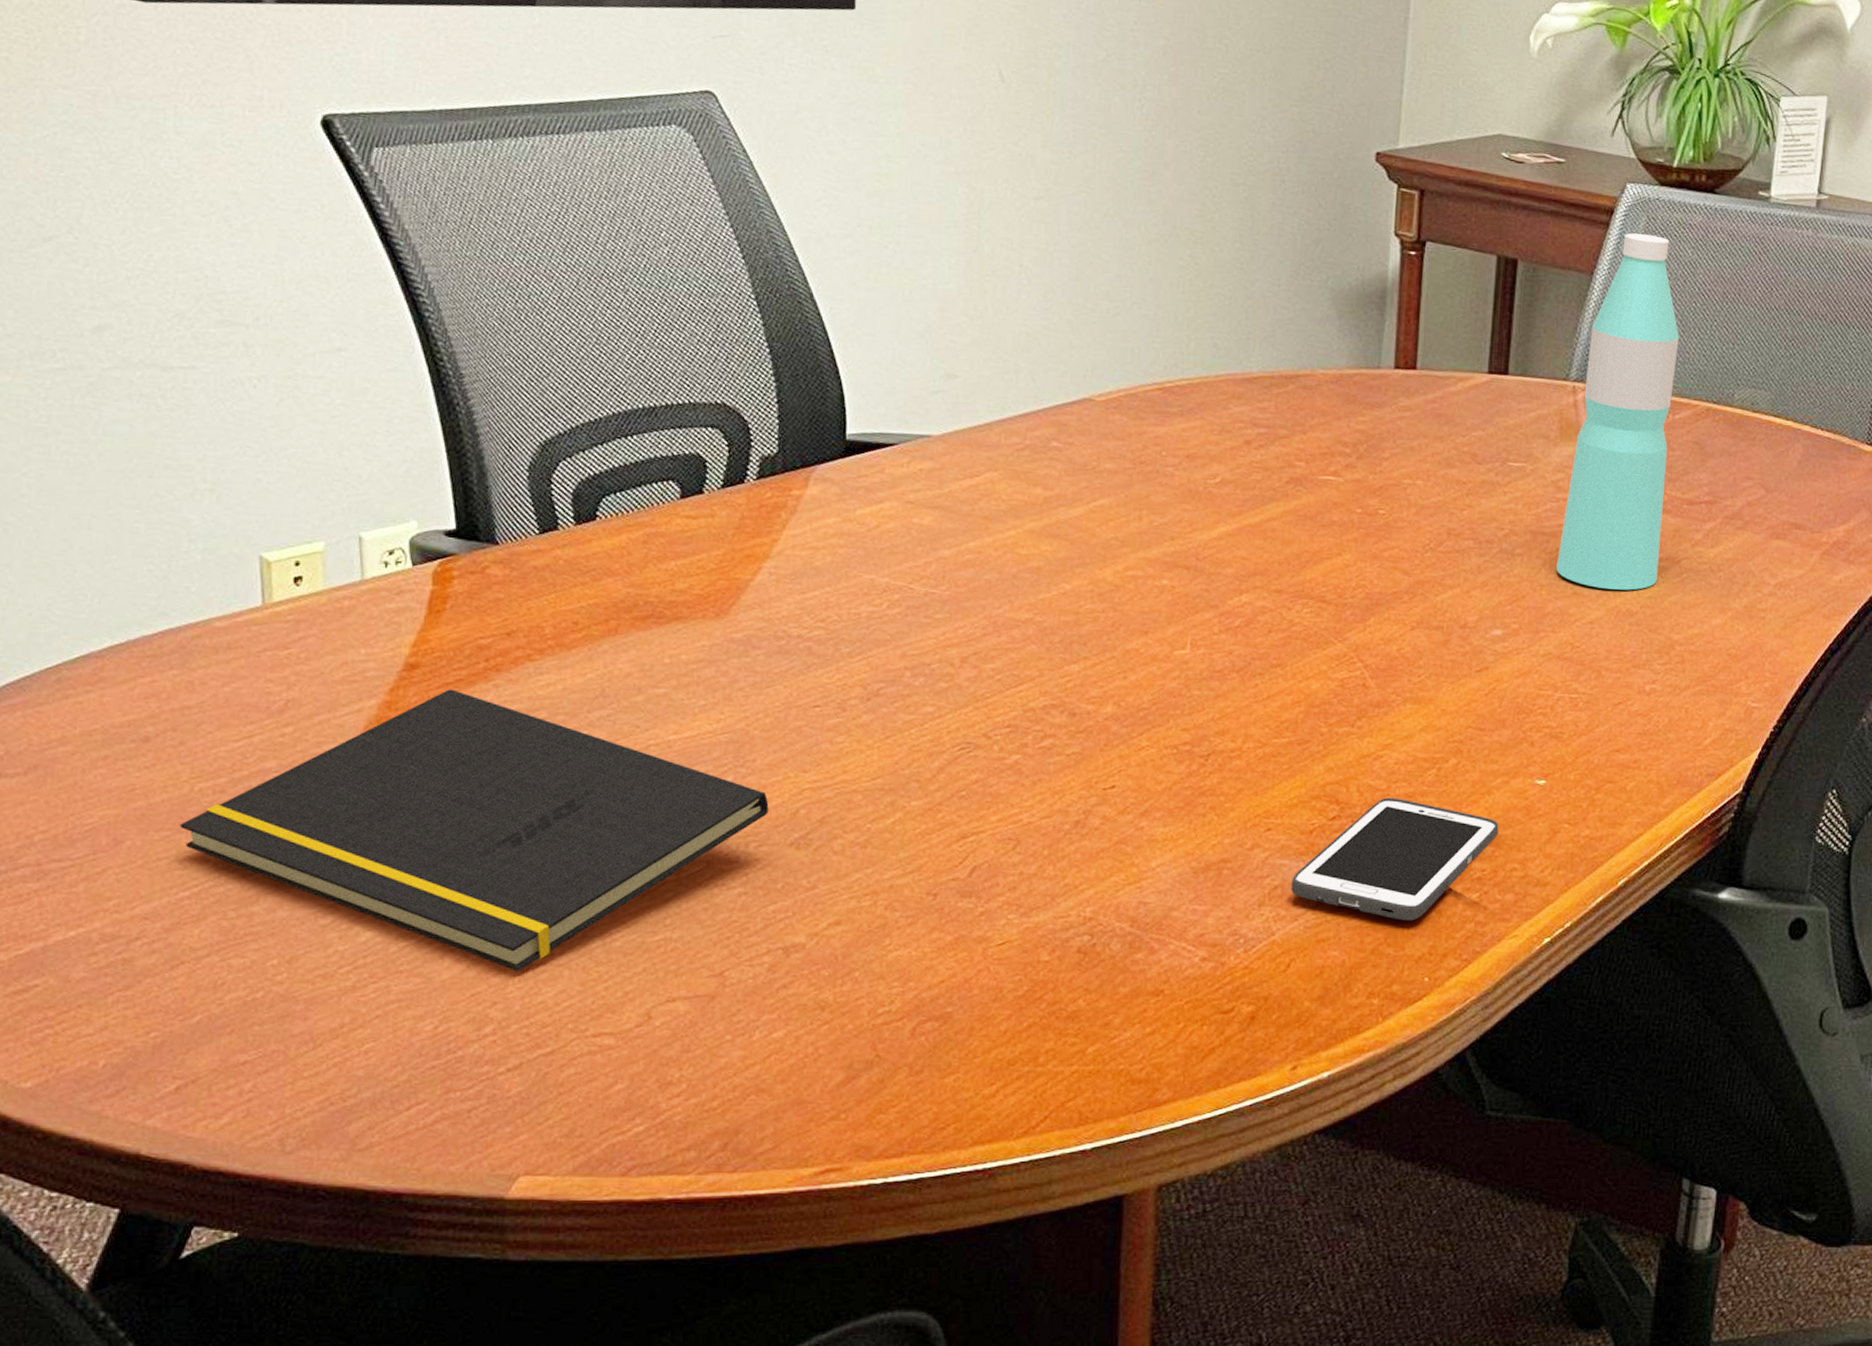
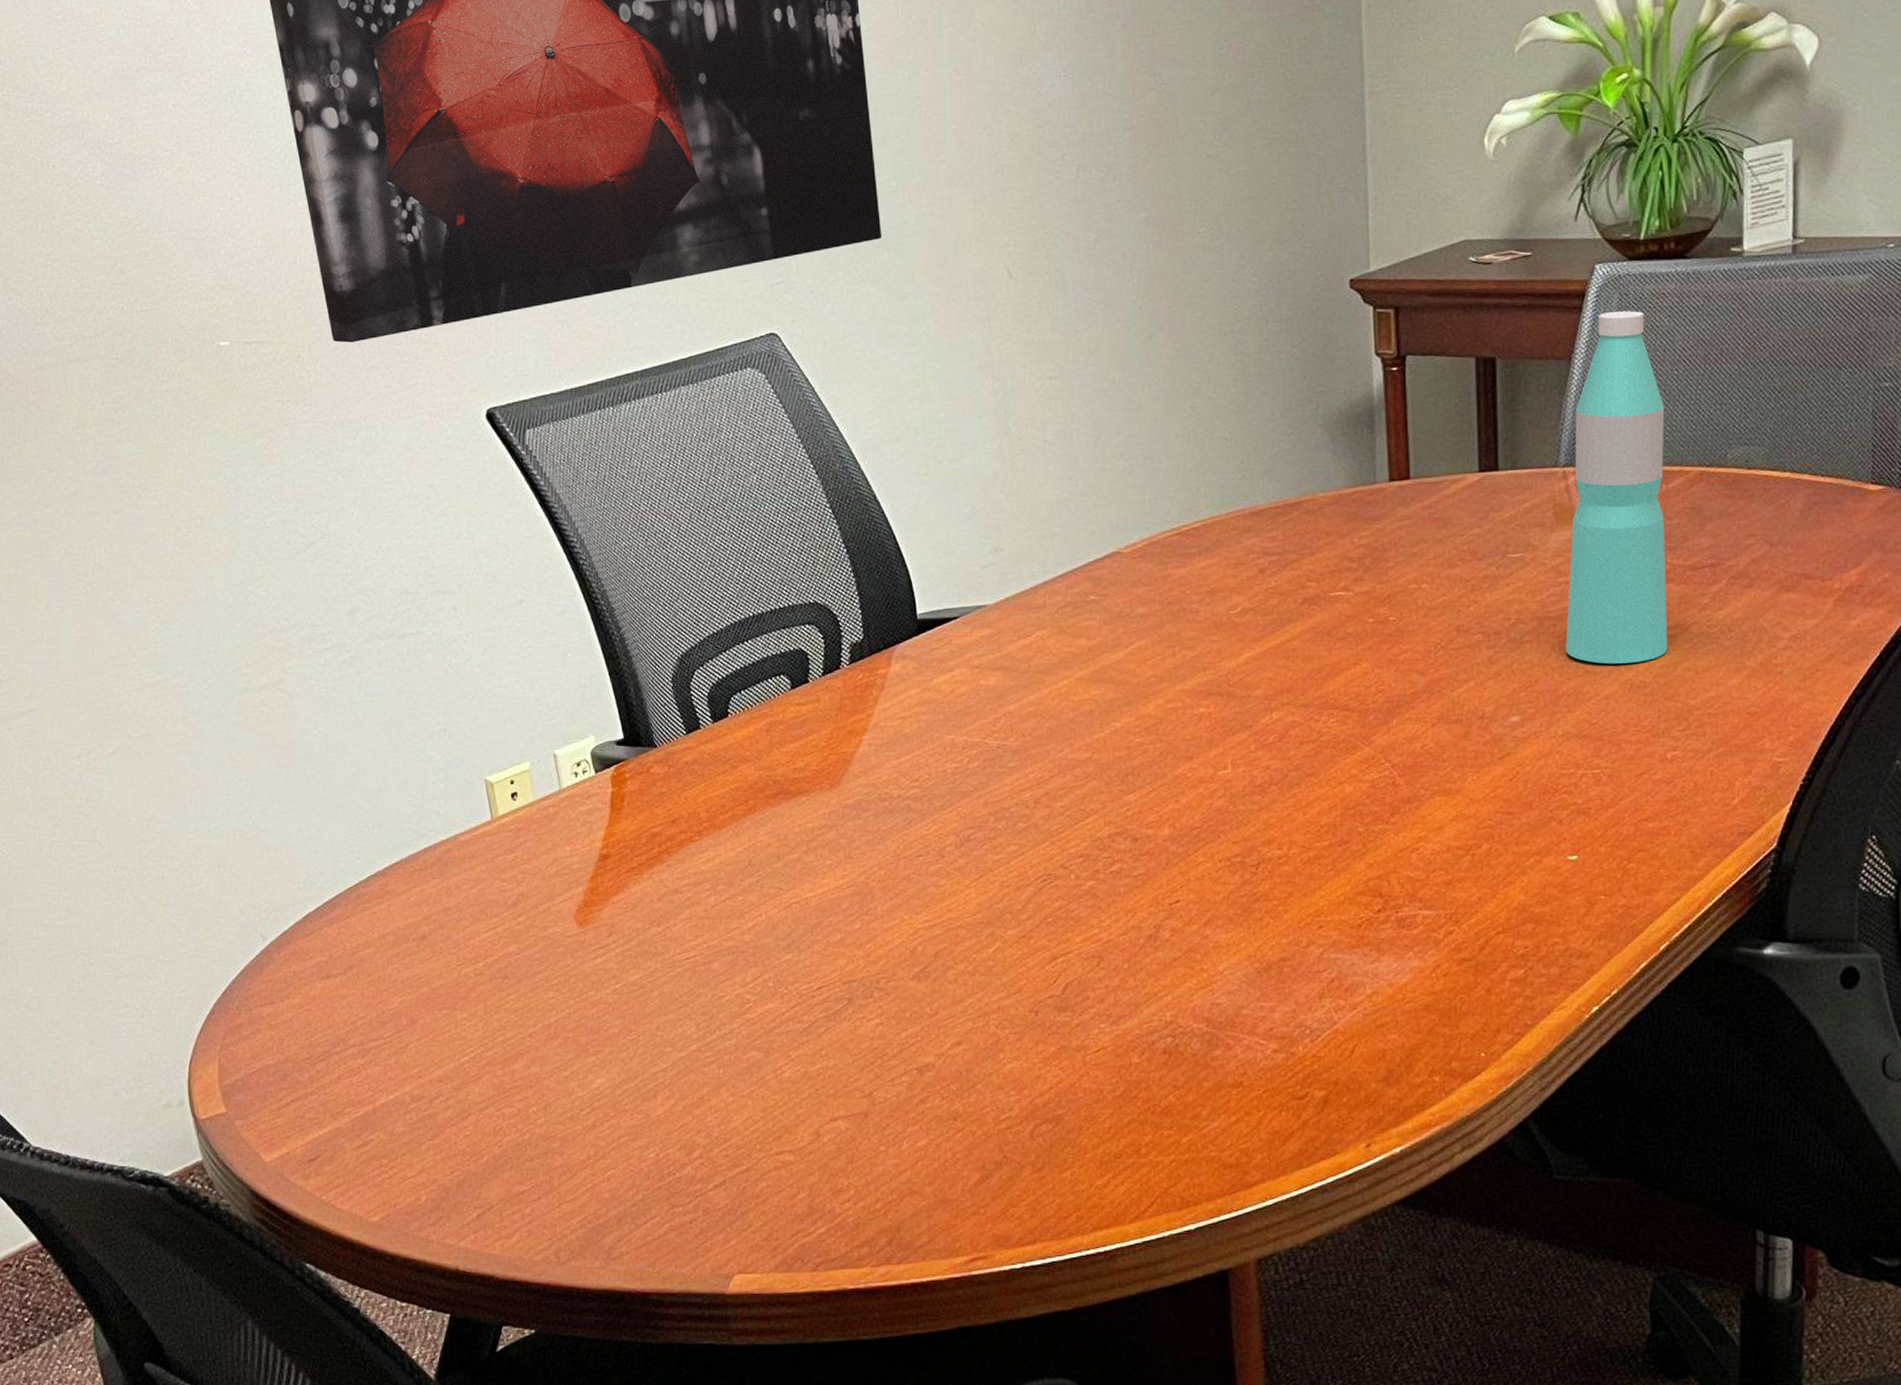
notepad: present [180,689,769,972] -> none [455,872,892,1104]
cell phone: present [1291,797,1499,921] -> none [1347,886,1537,1001]

